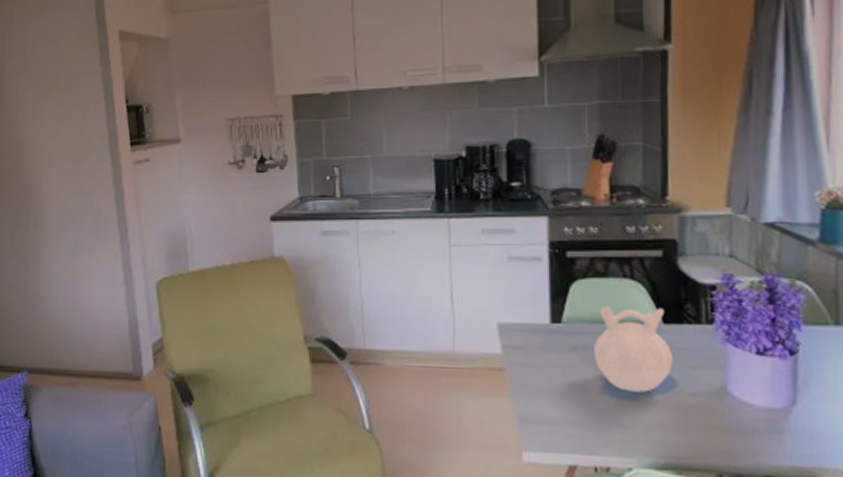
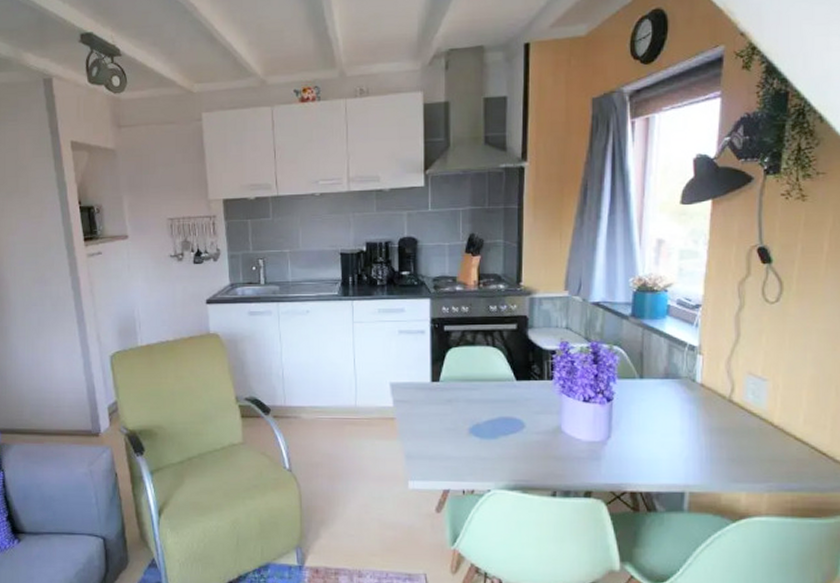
teapot: present [594,306,673,393] -> none [464,368,522,433]

